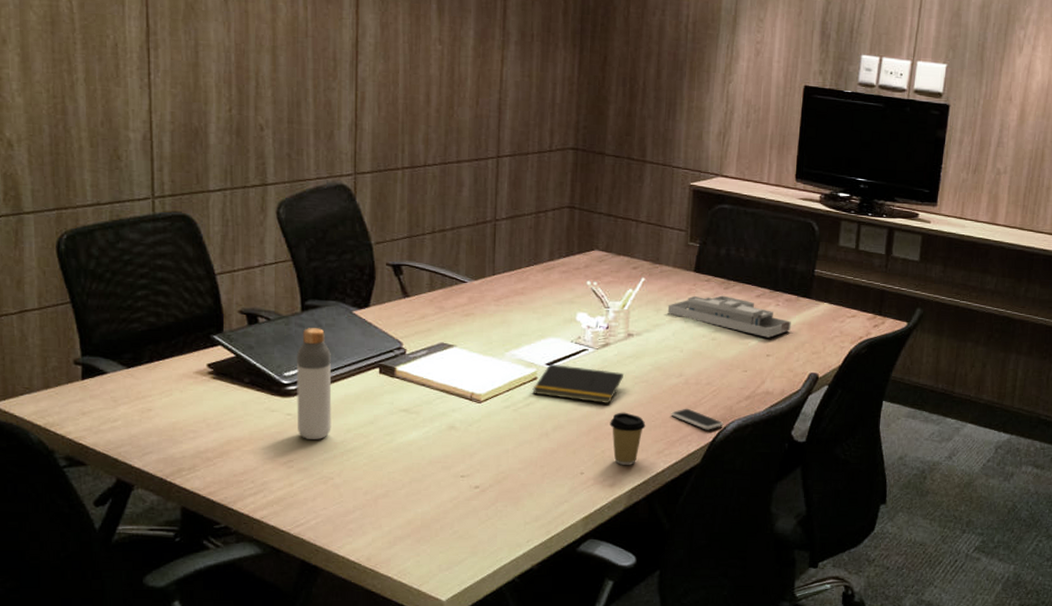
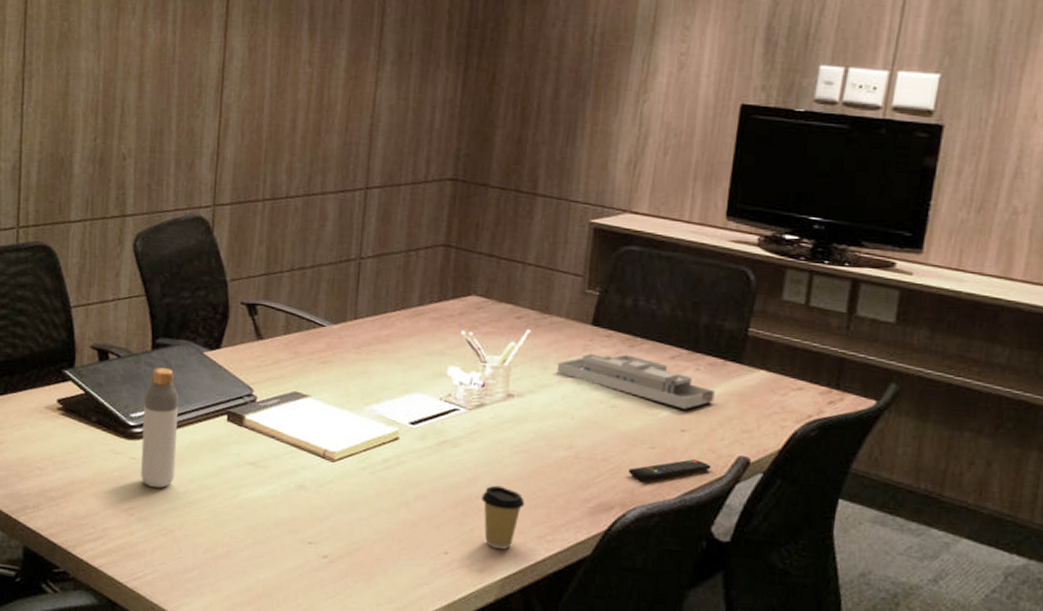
notepad: present [532,364,625,403] -> none [393,424,502,474]
smartphone: present [671,408,724,430] -> none [556,487,623,516]
remote control: none [726,378,790,398] -> present [628,459,711,480]

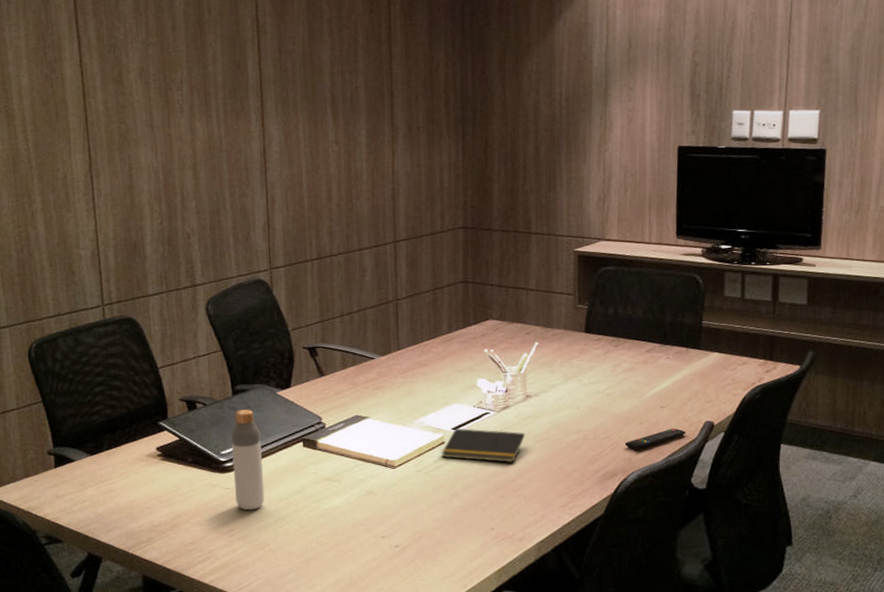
notepad: none [393,424,502,474] -> present [441,428,526,462]
coffee cup: present [481,485,525,549] -> none [515,469,549,519]
desk organizer: present [556,353,715,409] -> none [561,353,683,390]

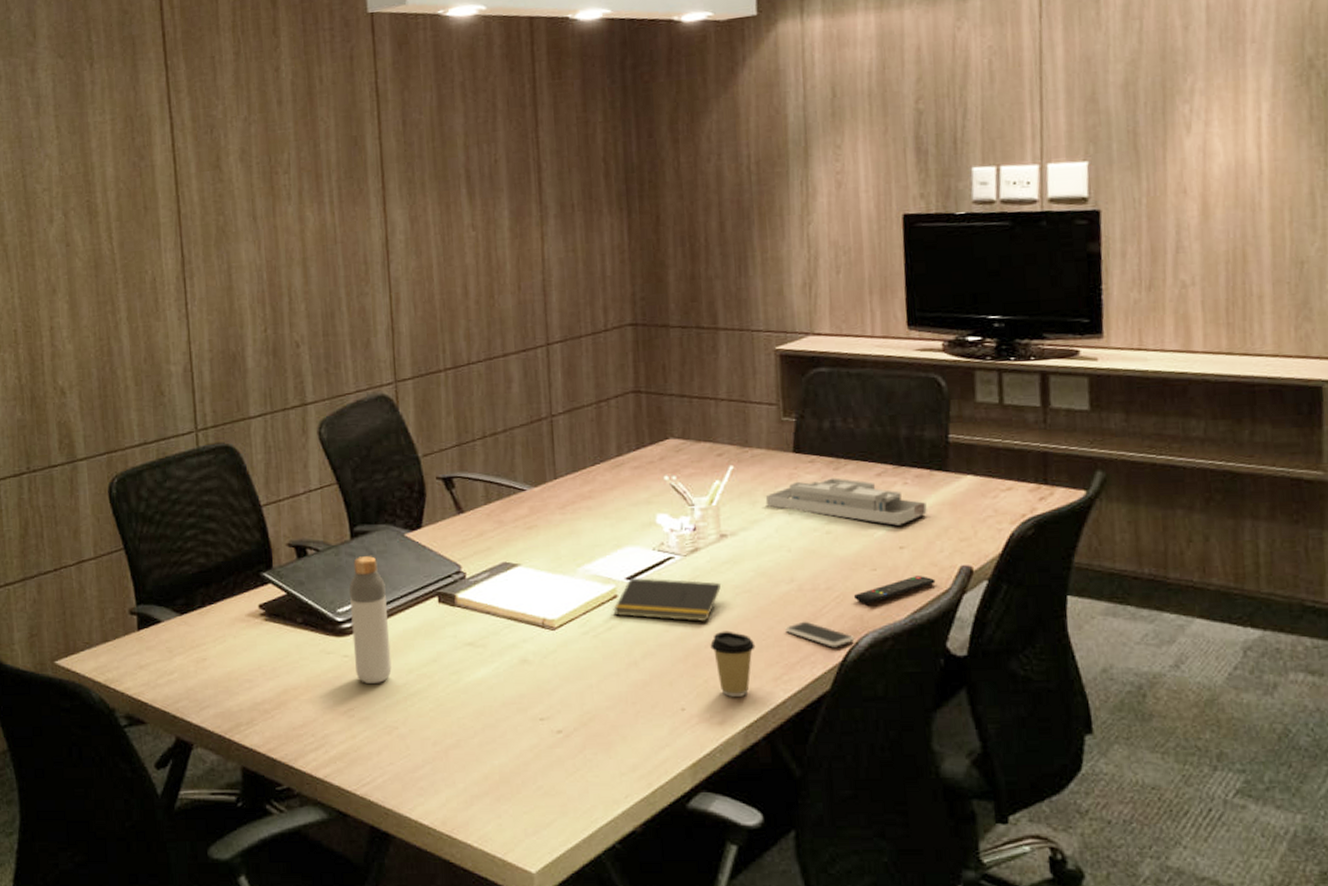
coffee cup: none [515,469,549,519] -> present [710,631,756,697]
desk organizer: none [561,353,683,390] -> present [765,477,927,526]
smartphone: none [572,462,624,482] -> present [785,621,855,648]

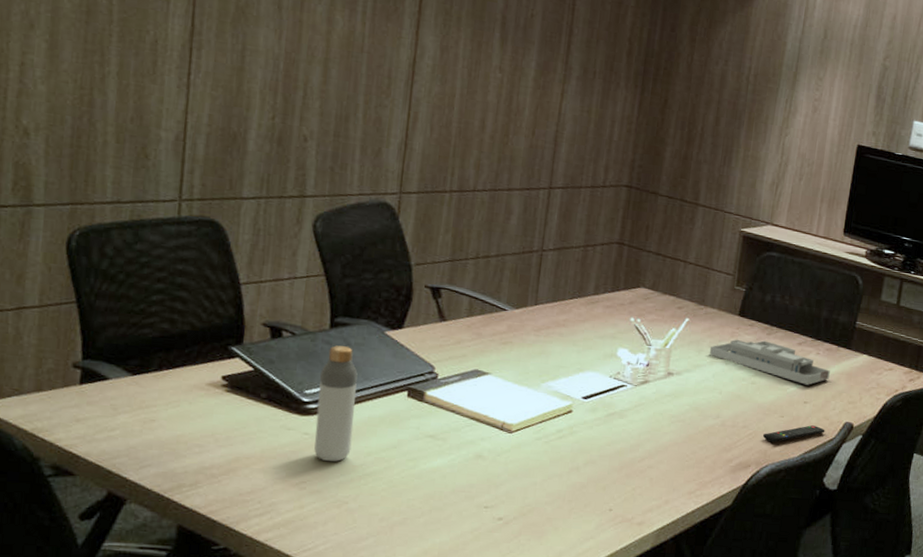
notepad: present [613,578,722,622] -> none [566,398,662,441]
coffee cup: present [710,631,756,697] -> none [642,450,679,504]
smartphone: present [785,621,855,648] -> none [705,449,757,473]

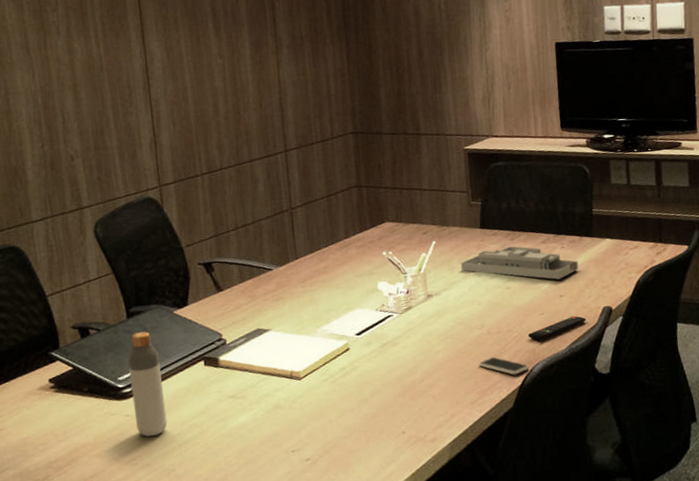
smartphone: none [705,449,757,473] -> present [478,356,530,375]

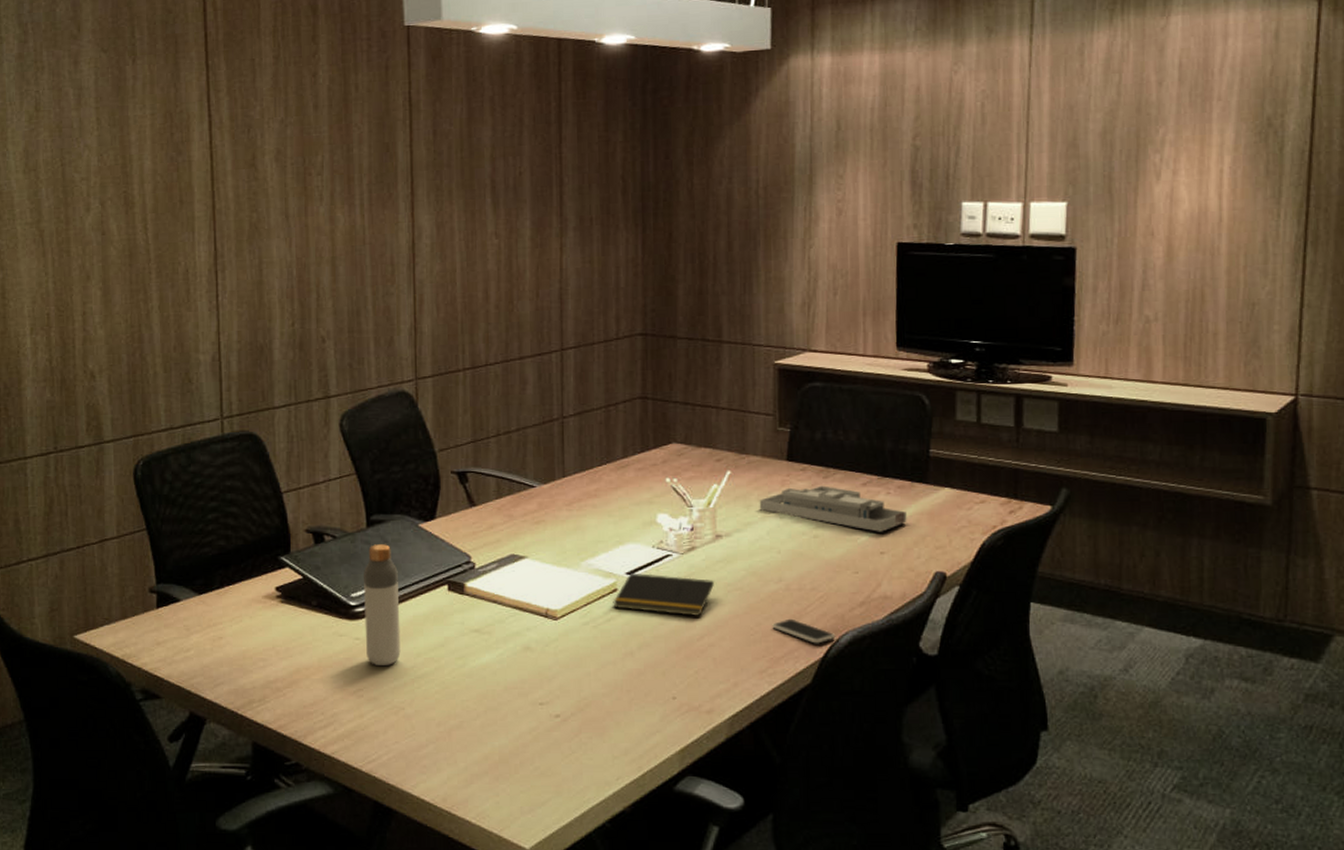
notepad: none [346,332,430,365] -> present [613,573,715,616]
remote control: present [527,316,586,341] -> none [836,580,912,605]

